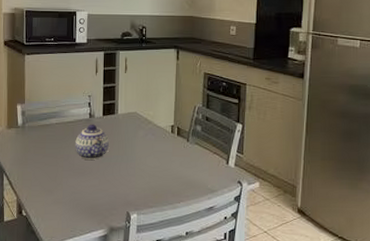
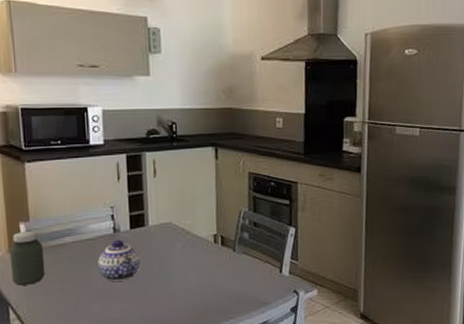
jar: none [7,111,34,157] -> present [9,230,46,286]

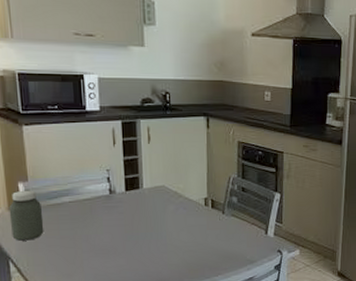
teapot: present [98,239,140,281] -> none [94,200,135,239]

